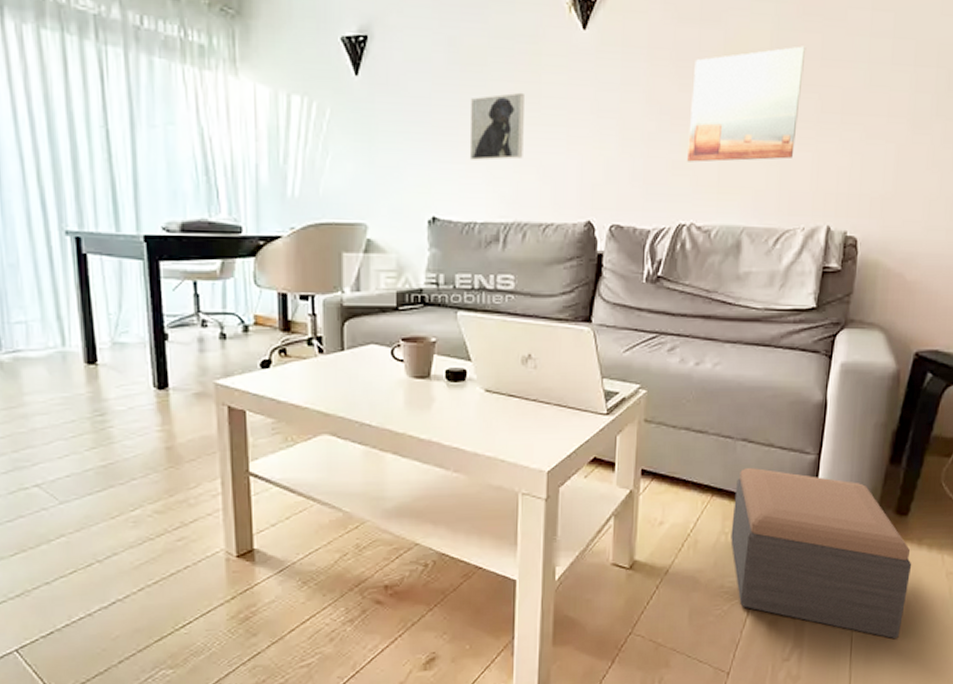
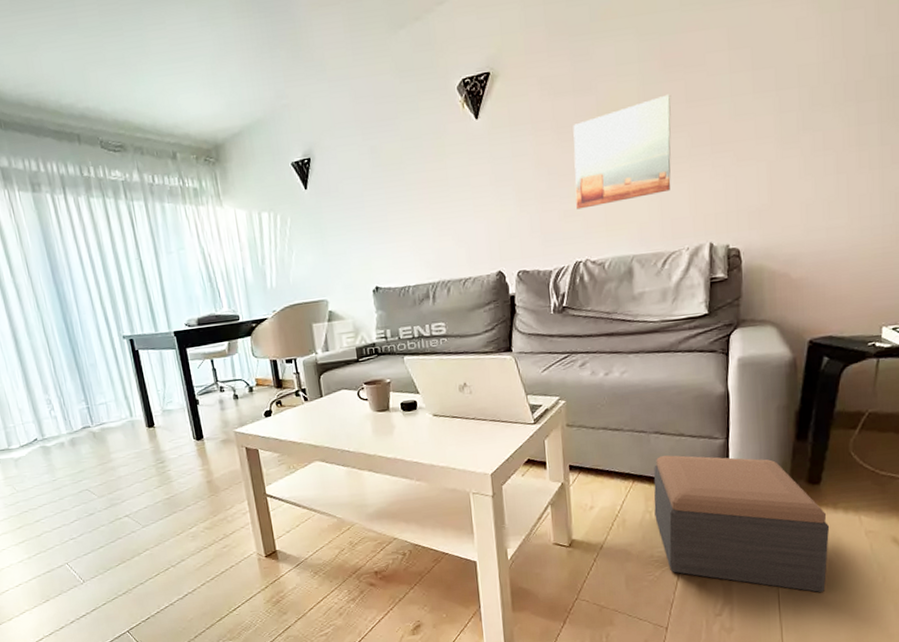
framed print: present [469,92,524,160] -> none [394,178,440,238]

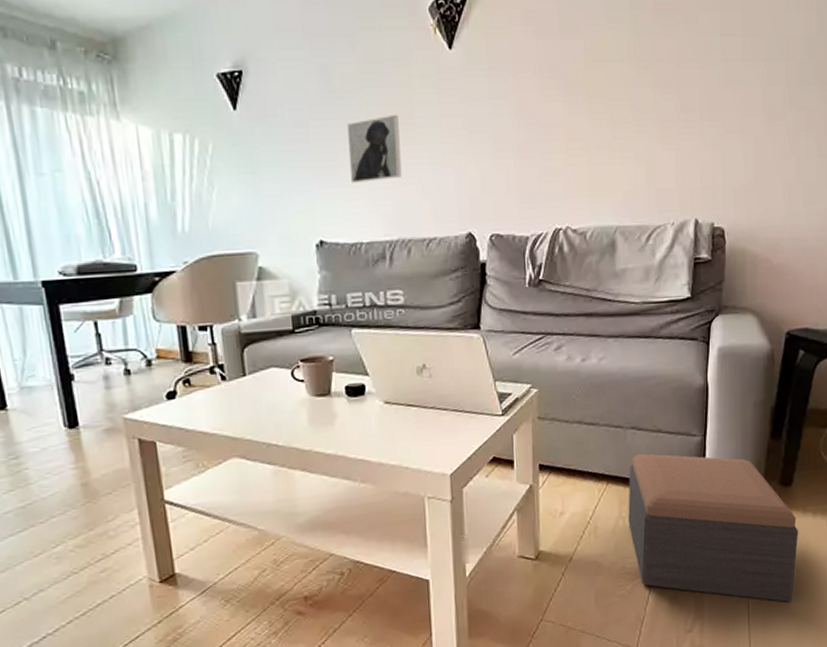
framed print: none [394,178,440,238] -> present [348,114,402,183]
wall art: present [573,94,671,210] -> none [557,49,662,169]

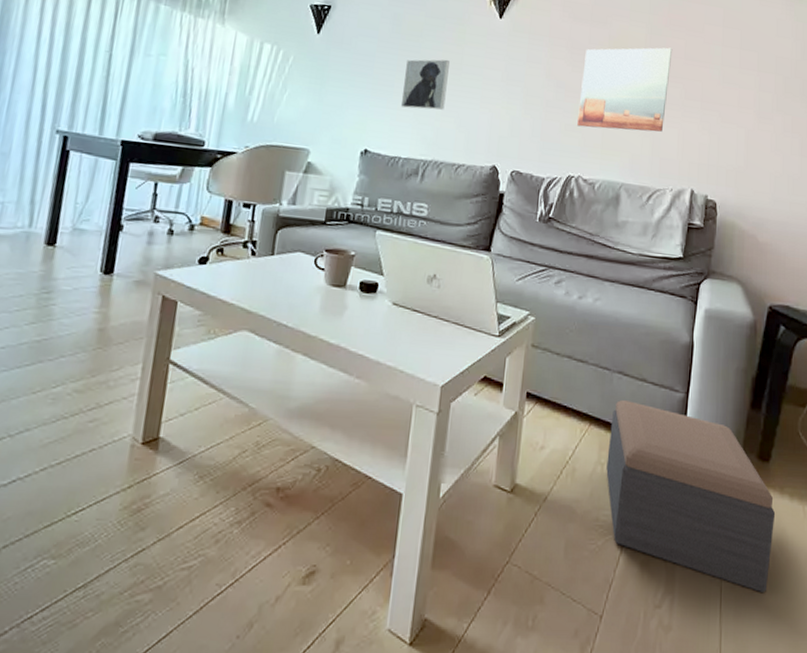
wall art: none [557,49,662,169] -> present [577,47,673,132]

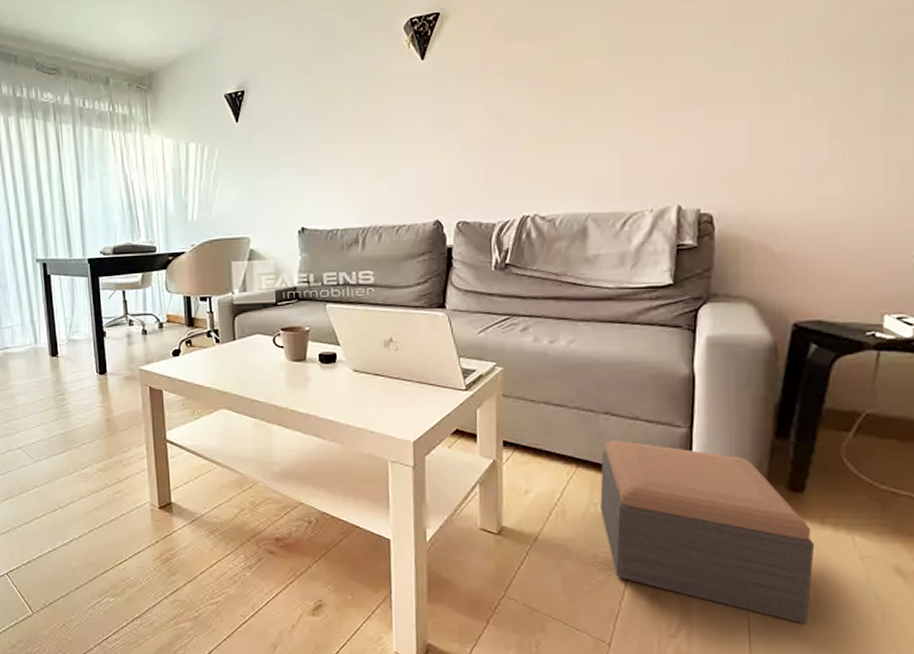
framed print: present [400,59,450,110] -> none [329,118,375,178]
wall art: present [577,47,673,132] -> none [526,43,639,160]

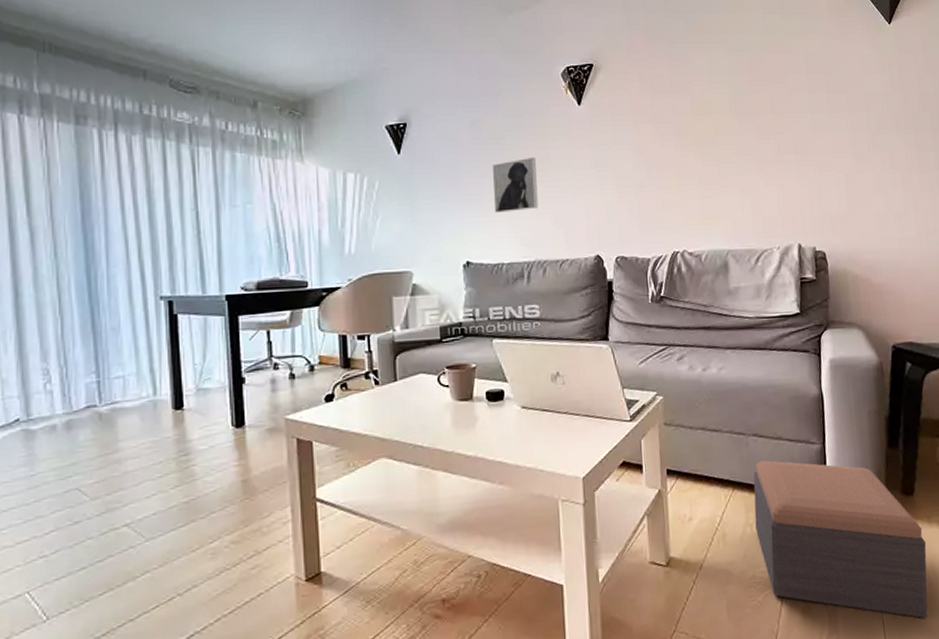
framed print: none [329,118,375,178] -> present [493,157,538,213]

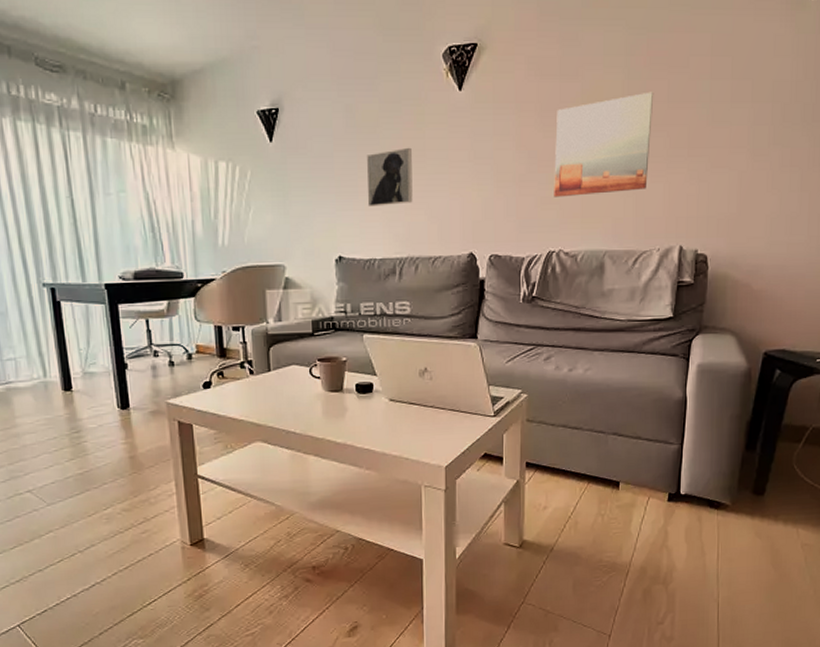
wall art: none [670,104,761,201] -> present [554,92,654,198]
footstool: present [753,460,928,619] -> none [607,458,770,604]

